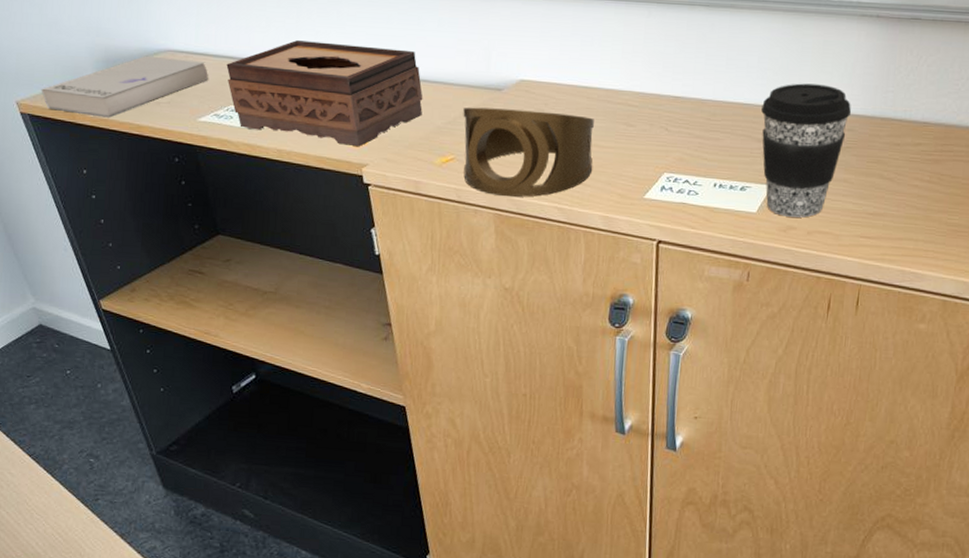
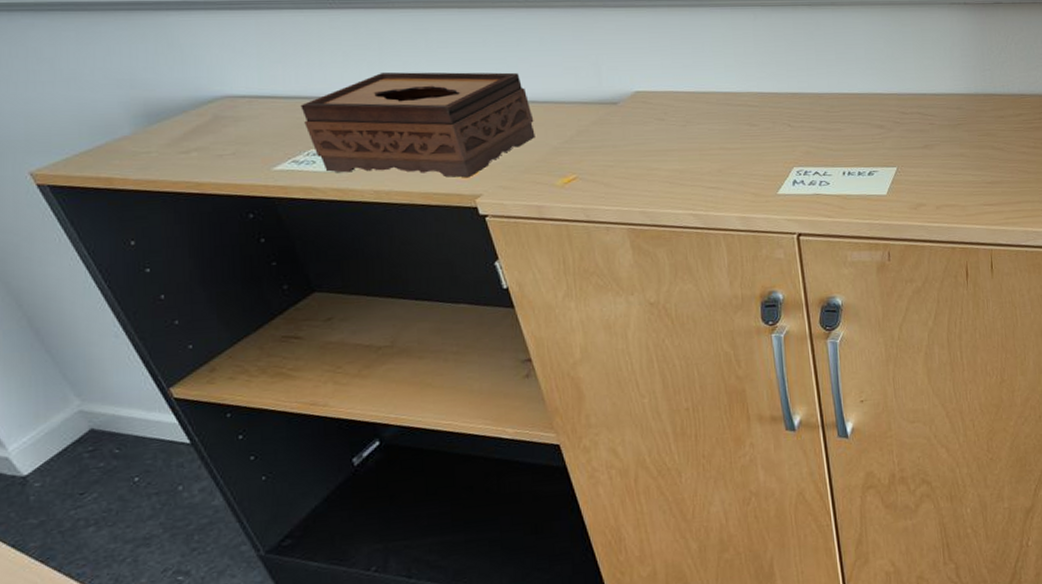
book: present [41,55,208,118] -> none [62,104,280,179]
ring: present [463,107,594,198] -> none [579,120,723,211]
coffee cup: present [761,83,852,218] -> none [875,69,957,195]

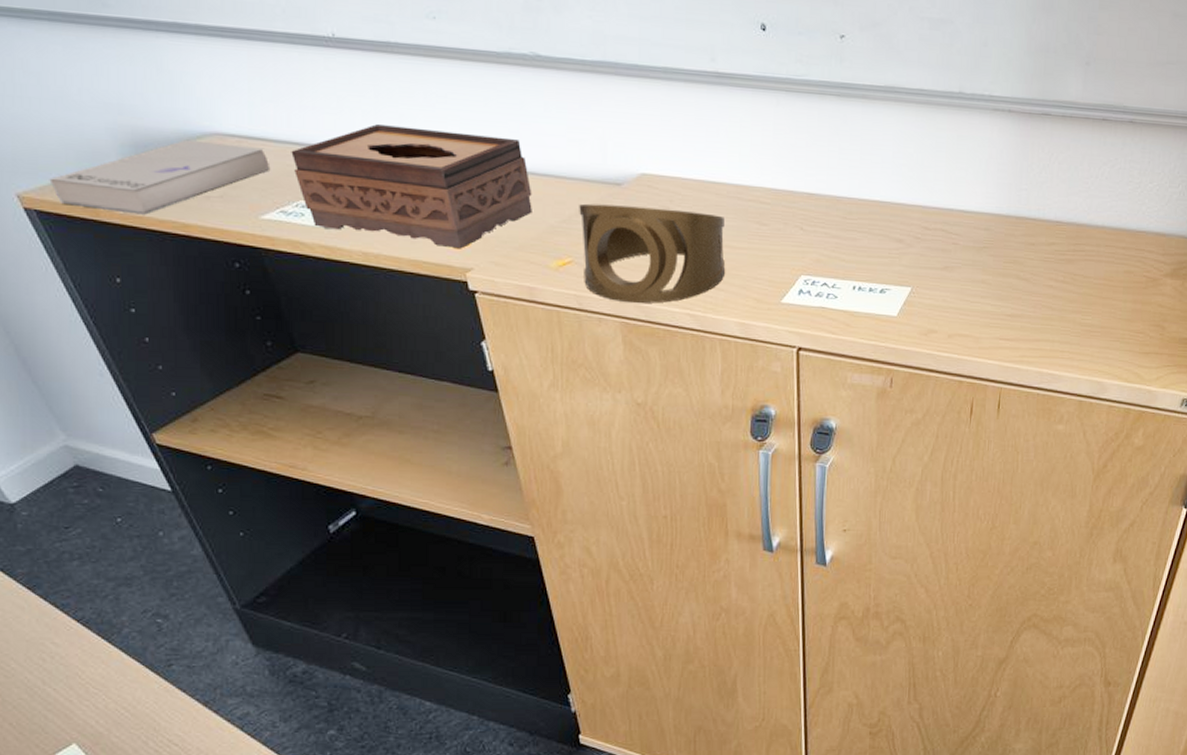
book: none [62,104,280,179] -> present [49,139,269,215]
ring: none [579,120,723,211] -> present [579,203,726,304]

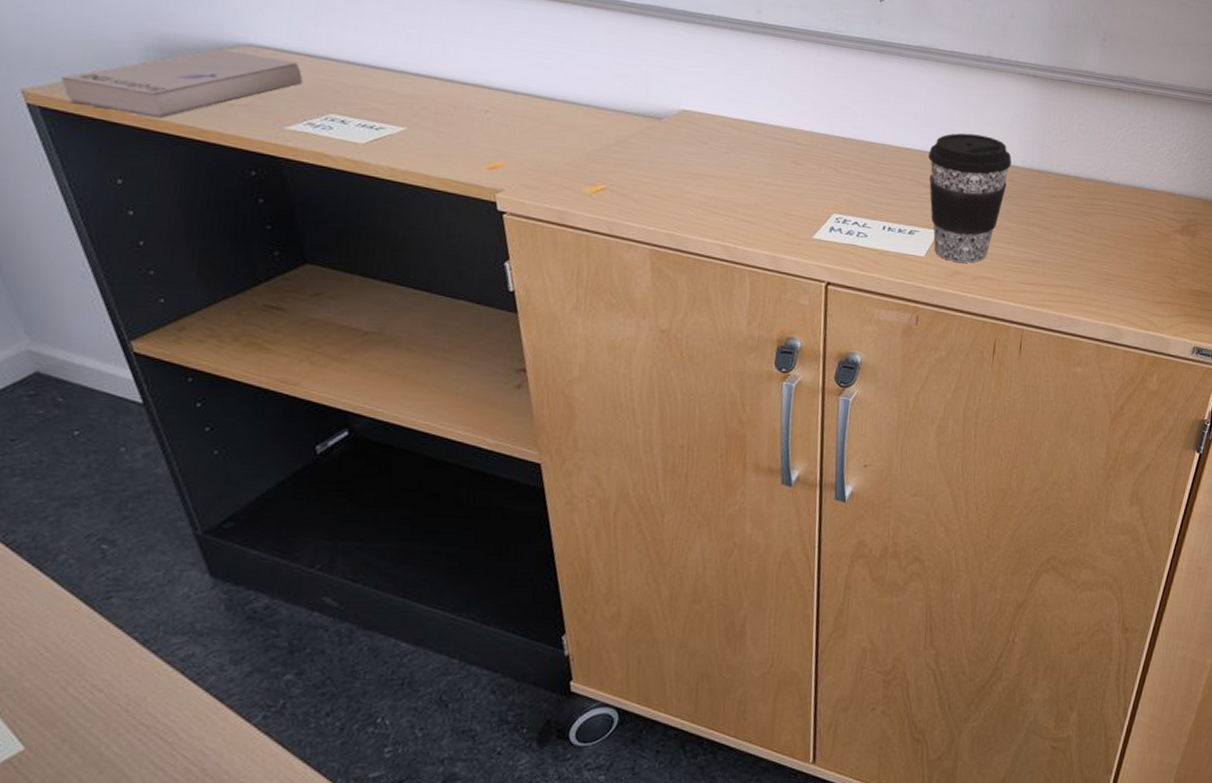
tissue box: present [291,124,532,249] -> none [327,47,572,170]
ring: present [579,203,726,304] -> none [616,134,761,233]
coffee cup: none [898,180,987,321] -> present [928,133,1012,263]

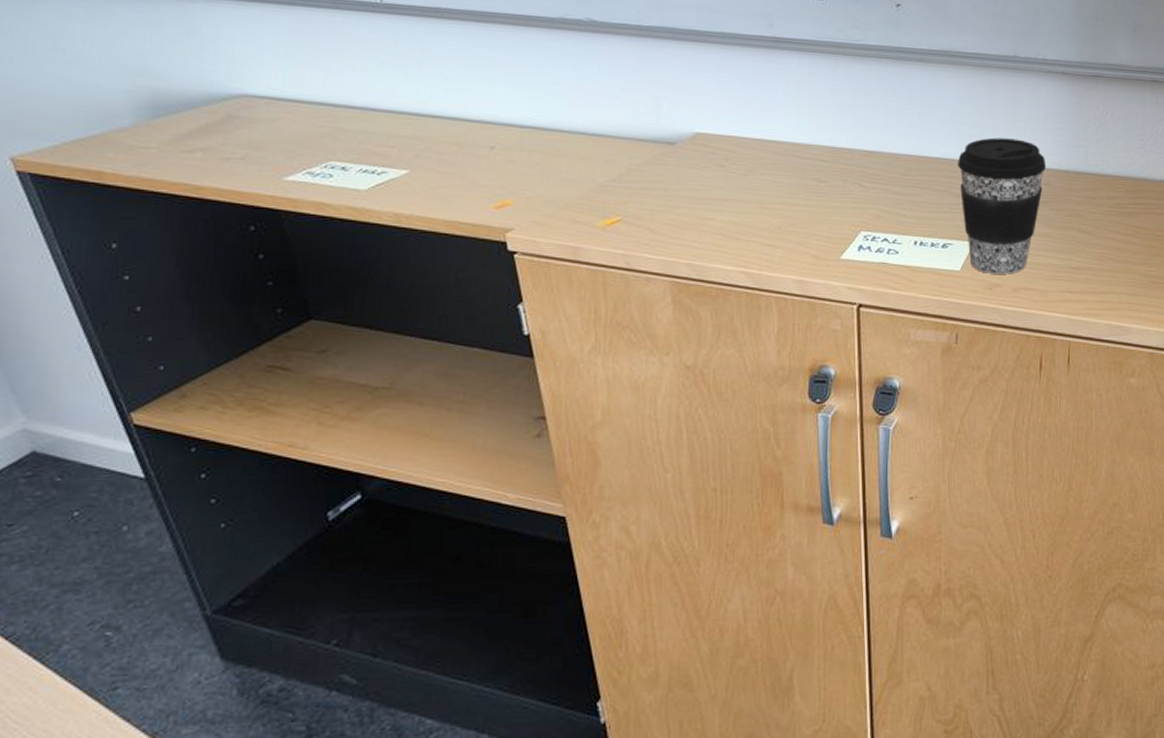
book: present [60,48,302,118] -> none [50,101,300,177]

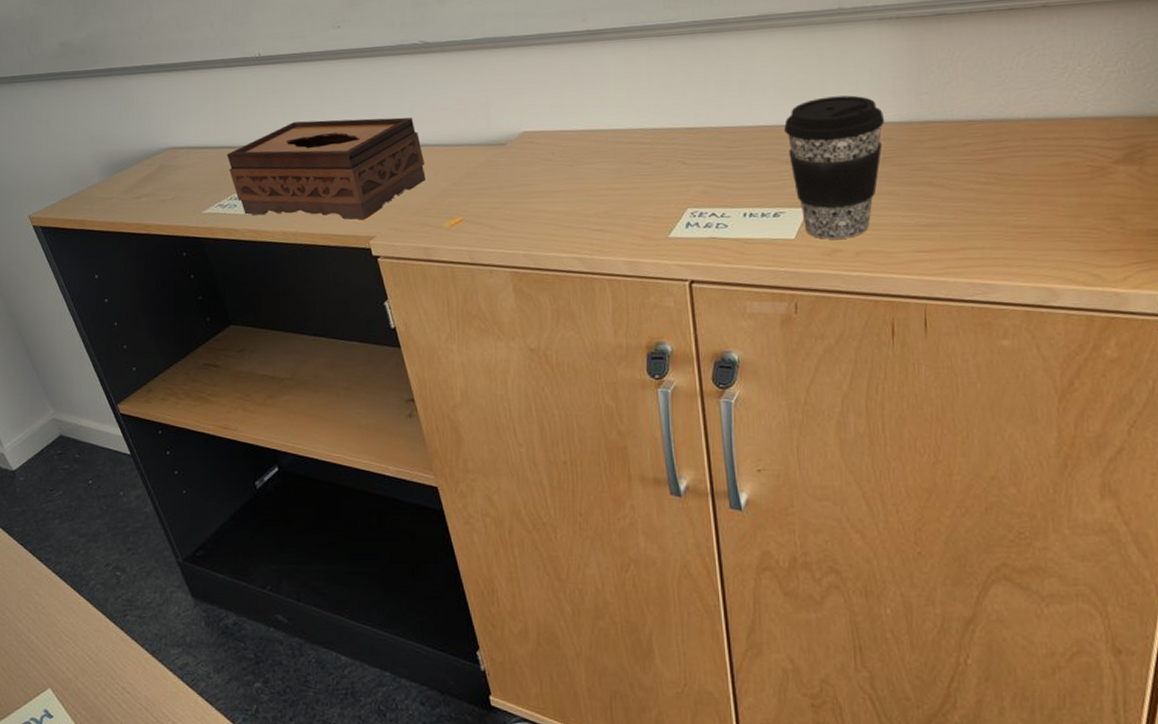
tissue box: none [324,86,581,209] -> present [227,117,426,220]

